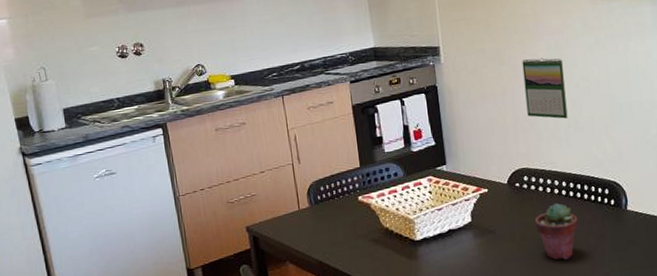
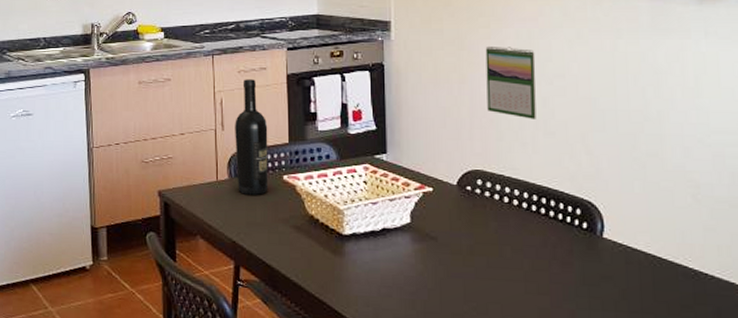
wine bottle: none [309,113,346,219] -> present [235,79,269,195]
potted succulent: present [535,203,579,260] -> none [487,216,540,285]

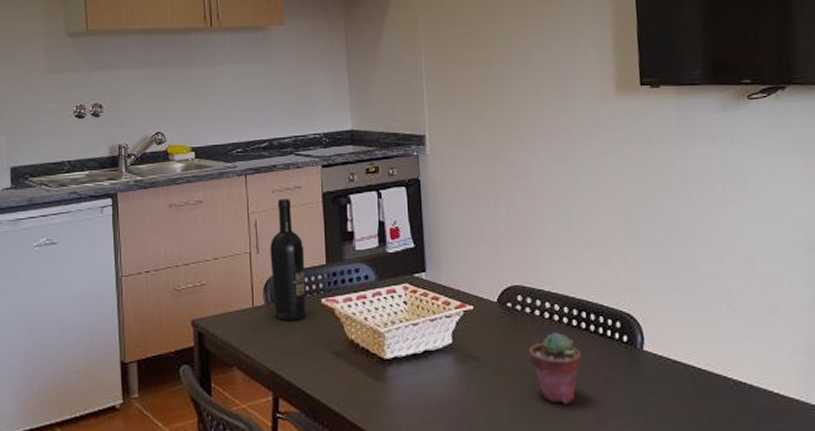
calendar: present [485,45,536,119] -> none [520,157,573,232]
potted succulent: none [487,216,540,285] -> present [529,331,582,404]

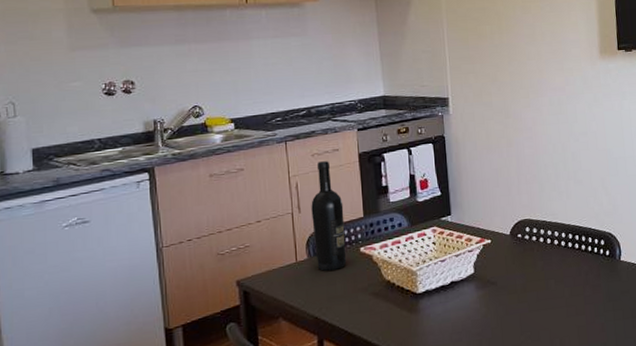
potted succulent: present [529,331,582,404] -> none [536,253,576,311]

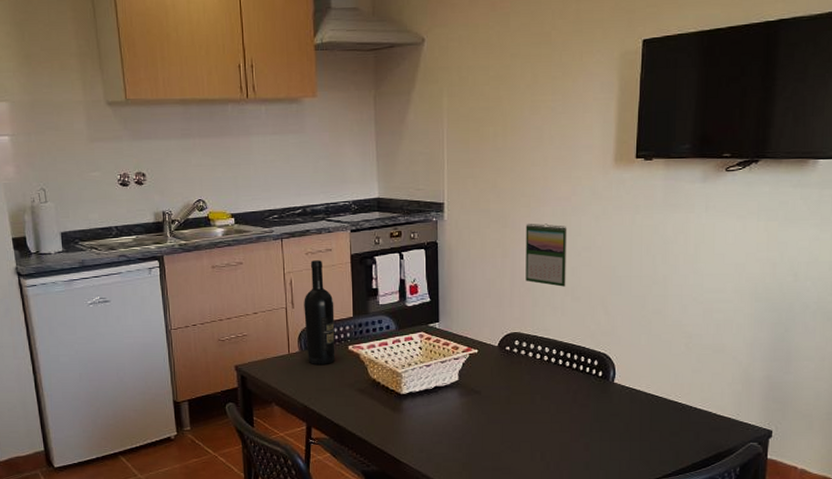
calendar: none [526,112,568,172] -> present [526,223,567,287]

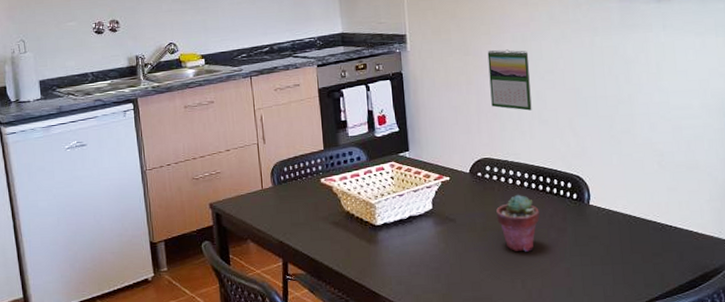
wine bottle: present [304,260,336,364] -> none [275,95,309,199]
potted succulent: none [522,369,564,426] -> present [496,194,540,252]

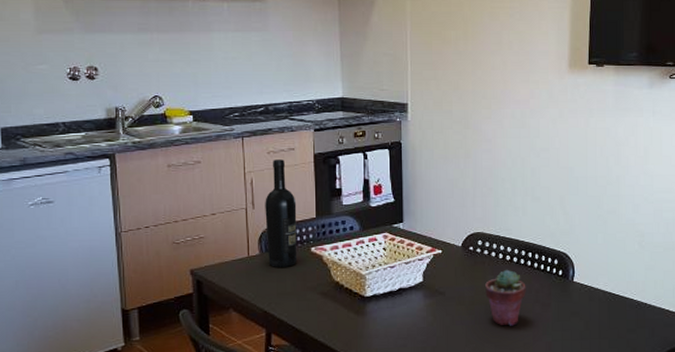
wine bottle: none [275,95,309,199] -> present [265,159,297,267]
calendar: present [487,49,532,111] -> none [487,124,527,187]

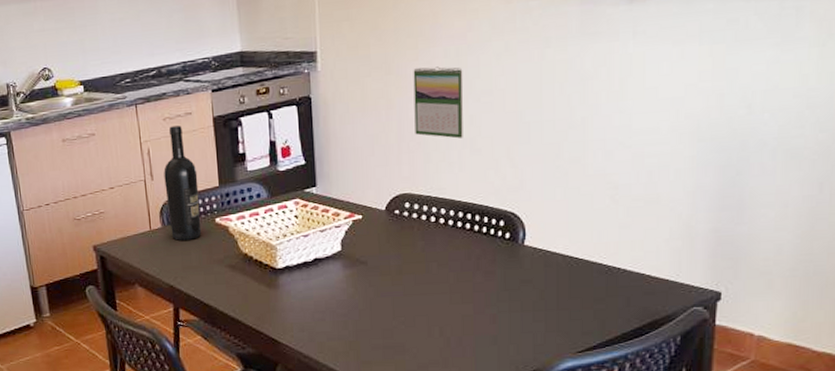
potted succulent: present [485,269,526,326] -> none [415,233,465,297]
calendar: none [487,124,527,187] -> present [413,66,464,139]

